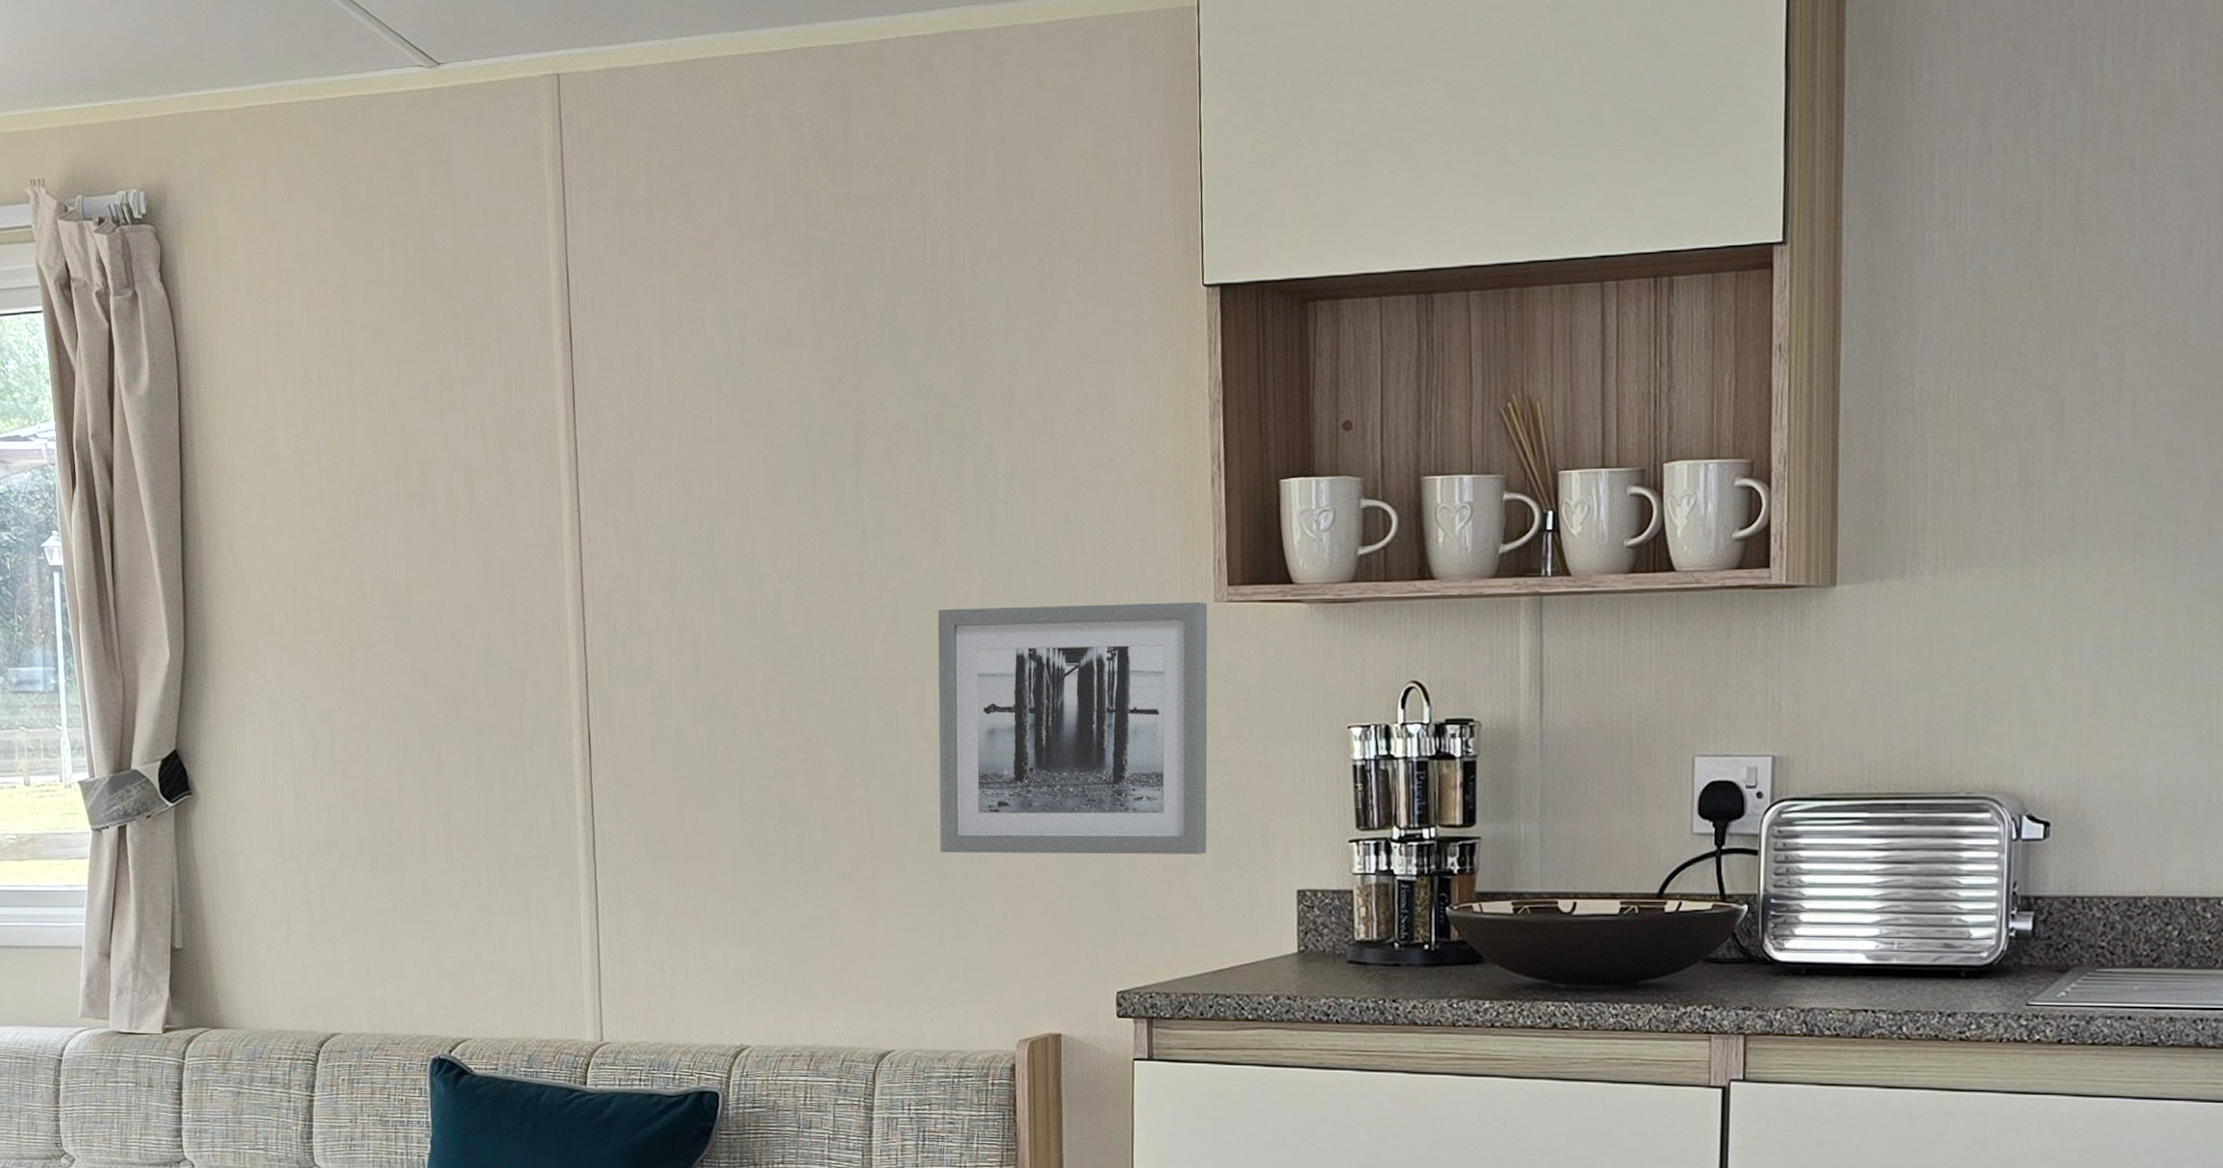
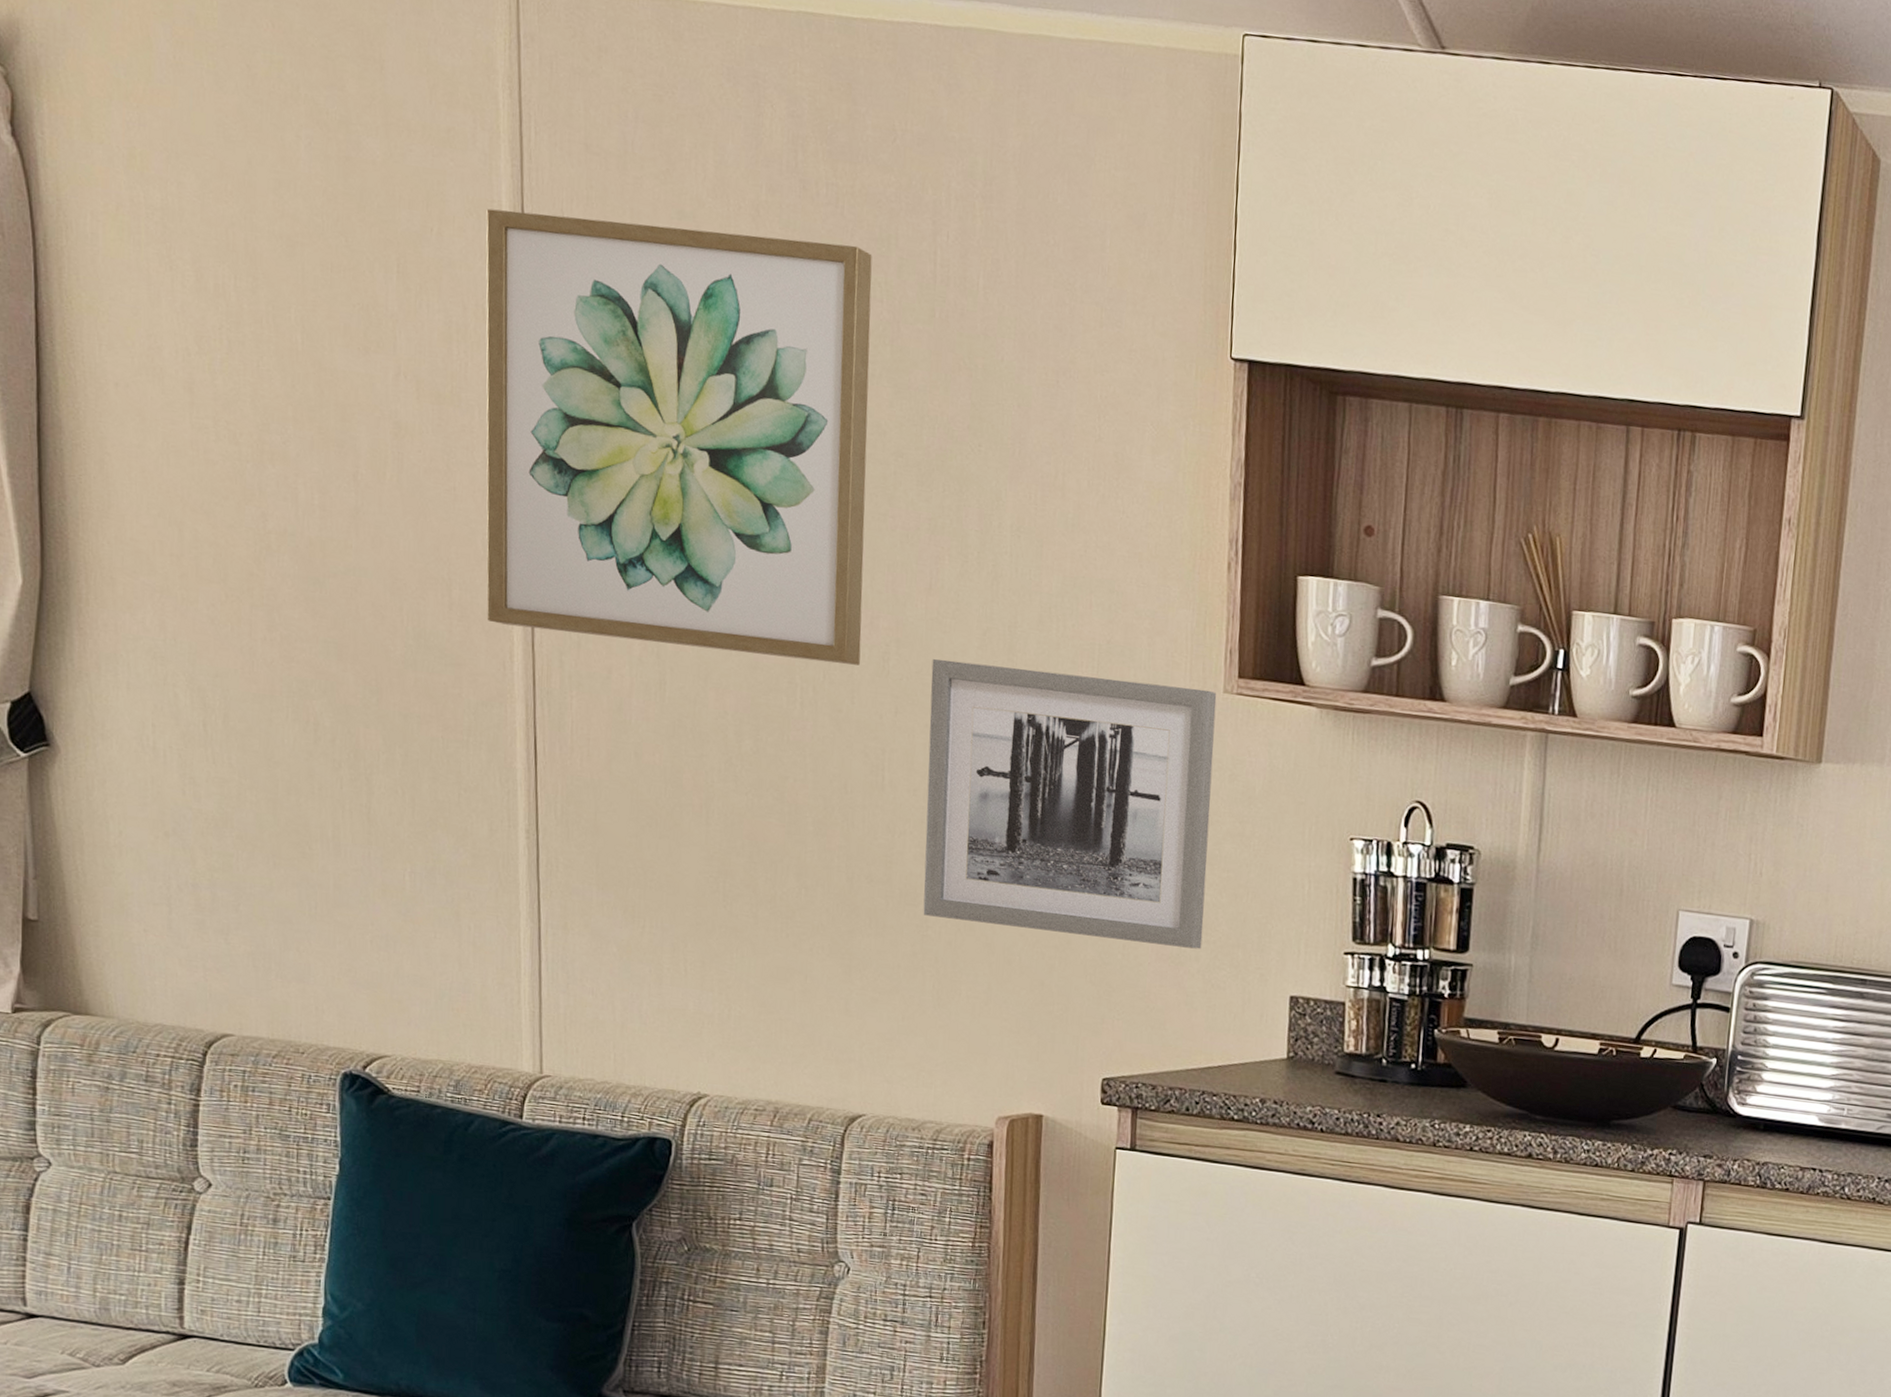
wall art: none [537,244,873,634] -> present [486,208,872,665]

